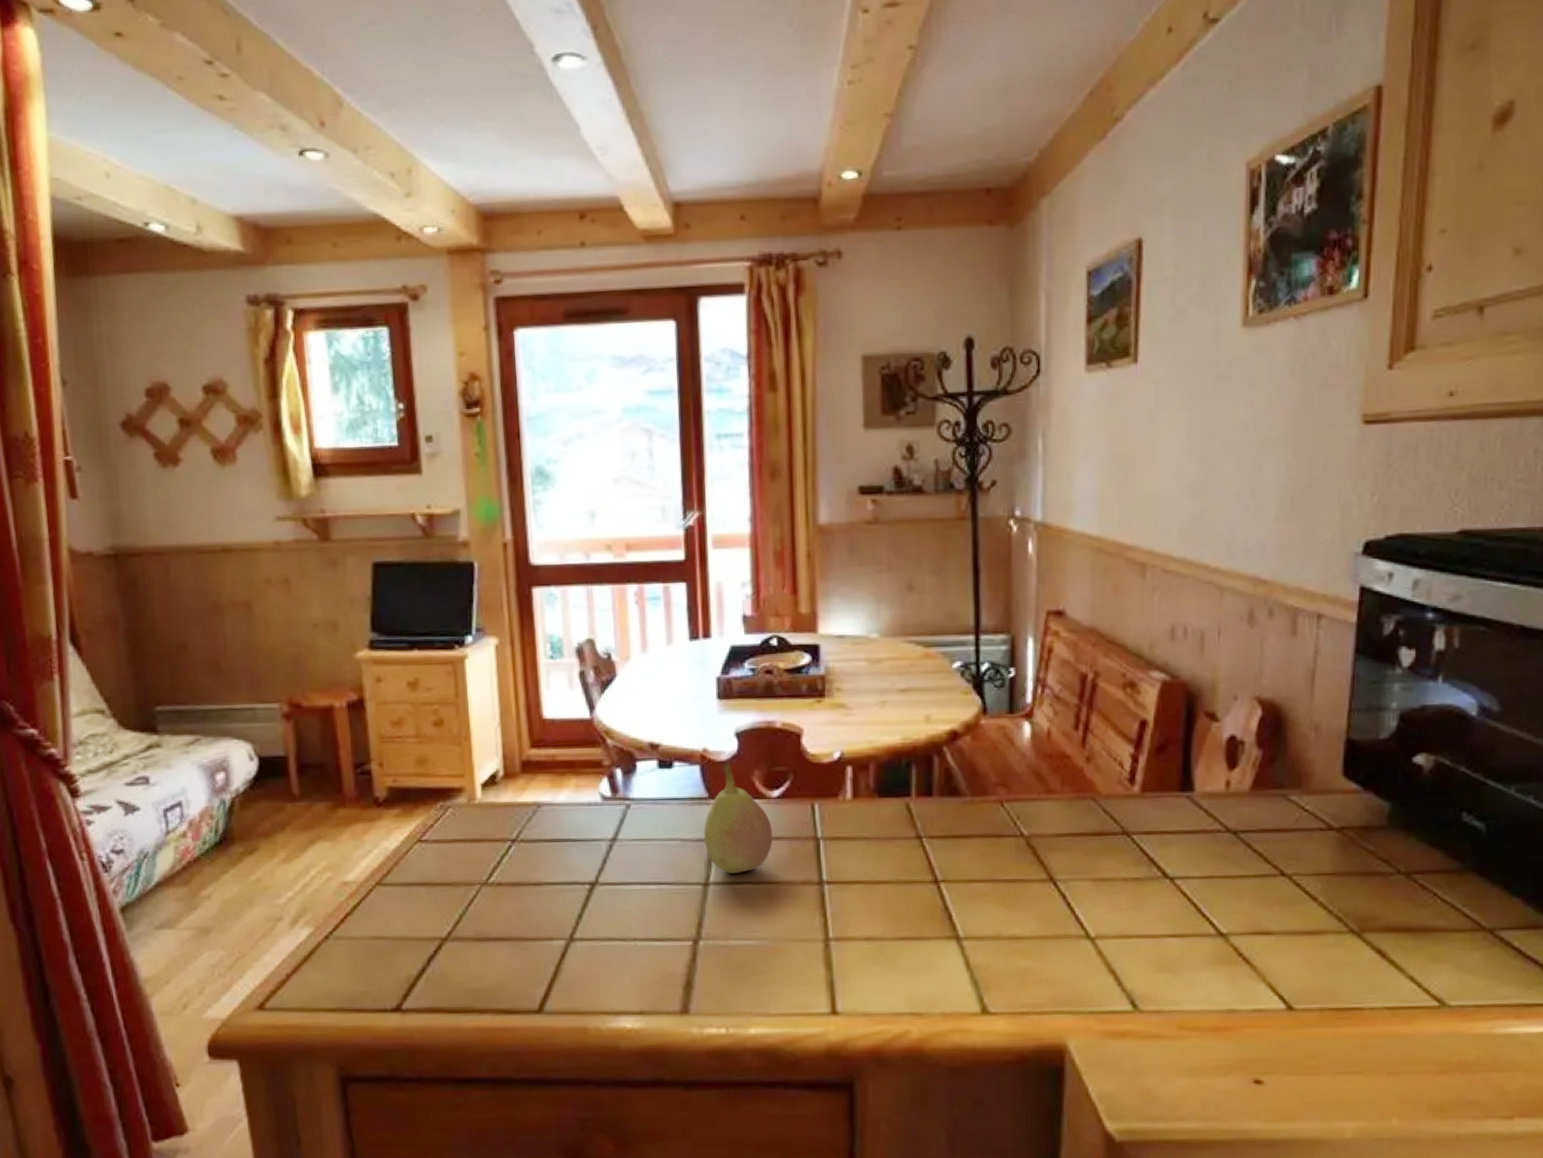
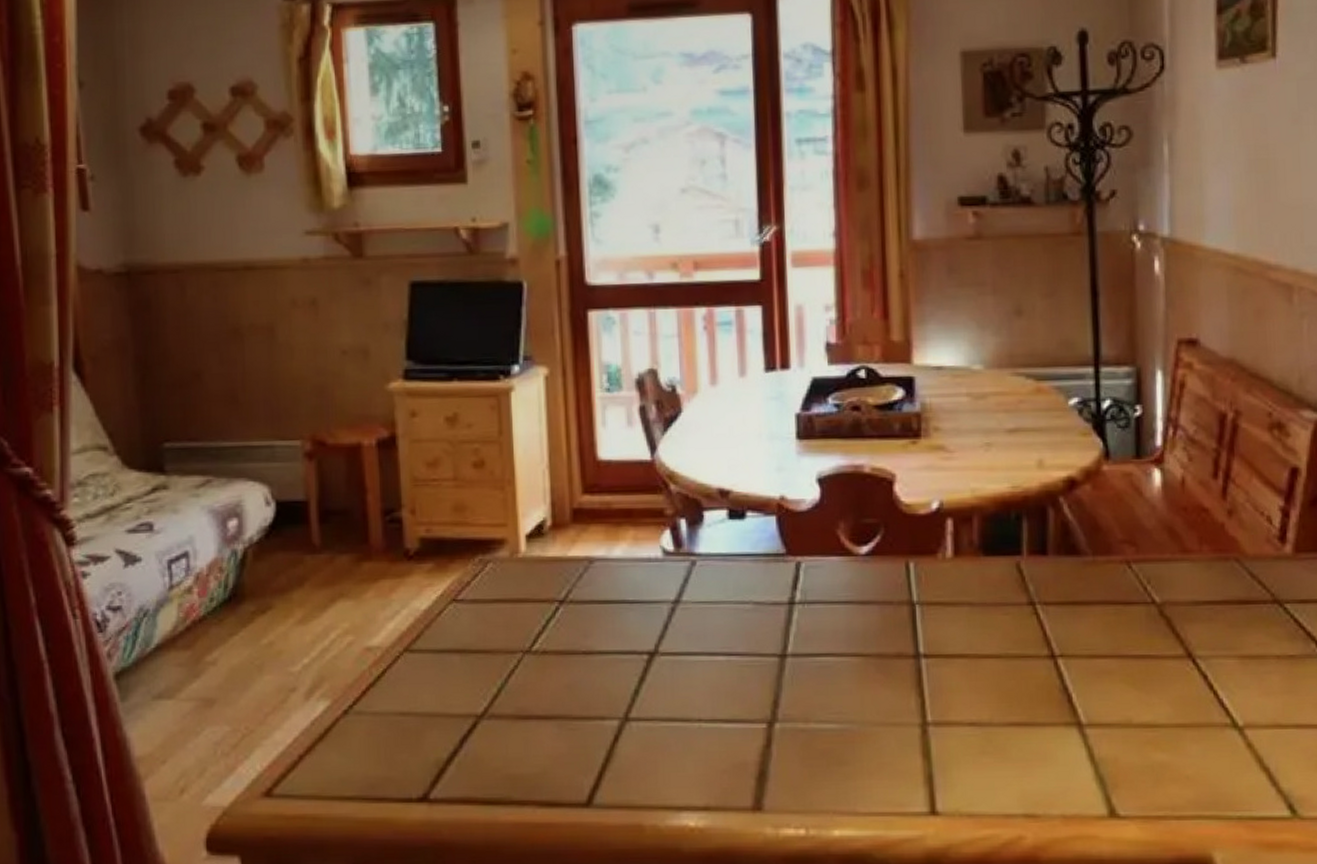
fruit: present [703,761,773,873] -> none [780,512,861,643]

